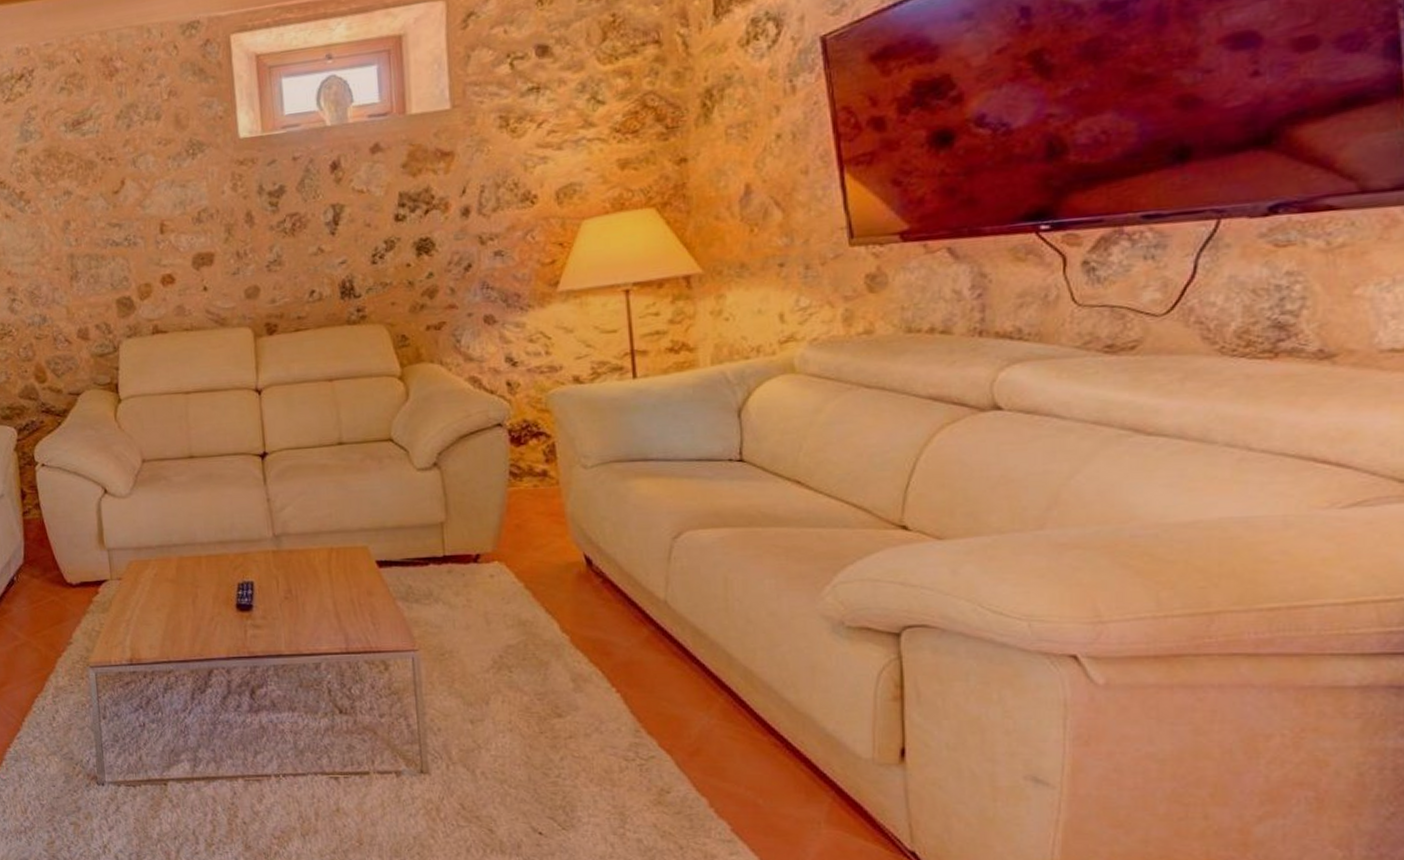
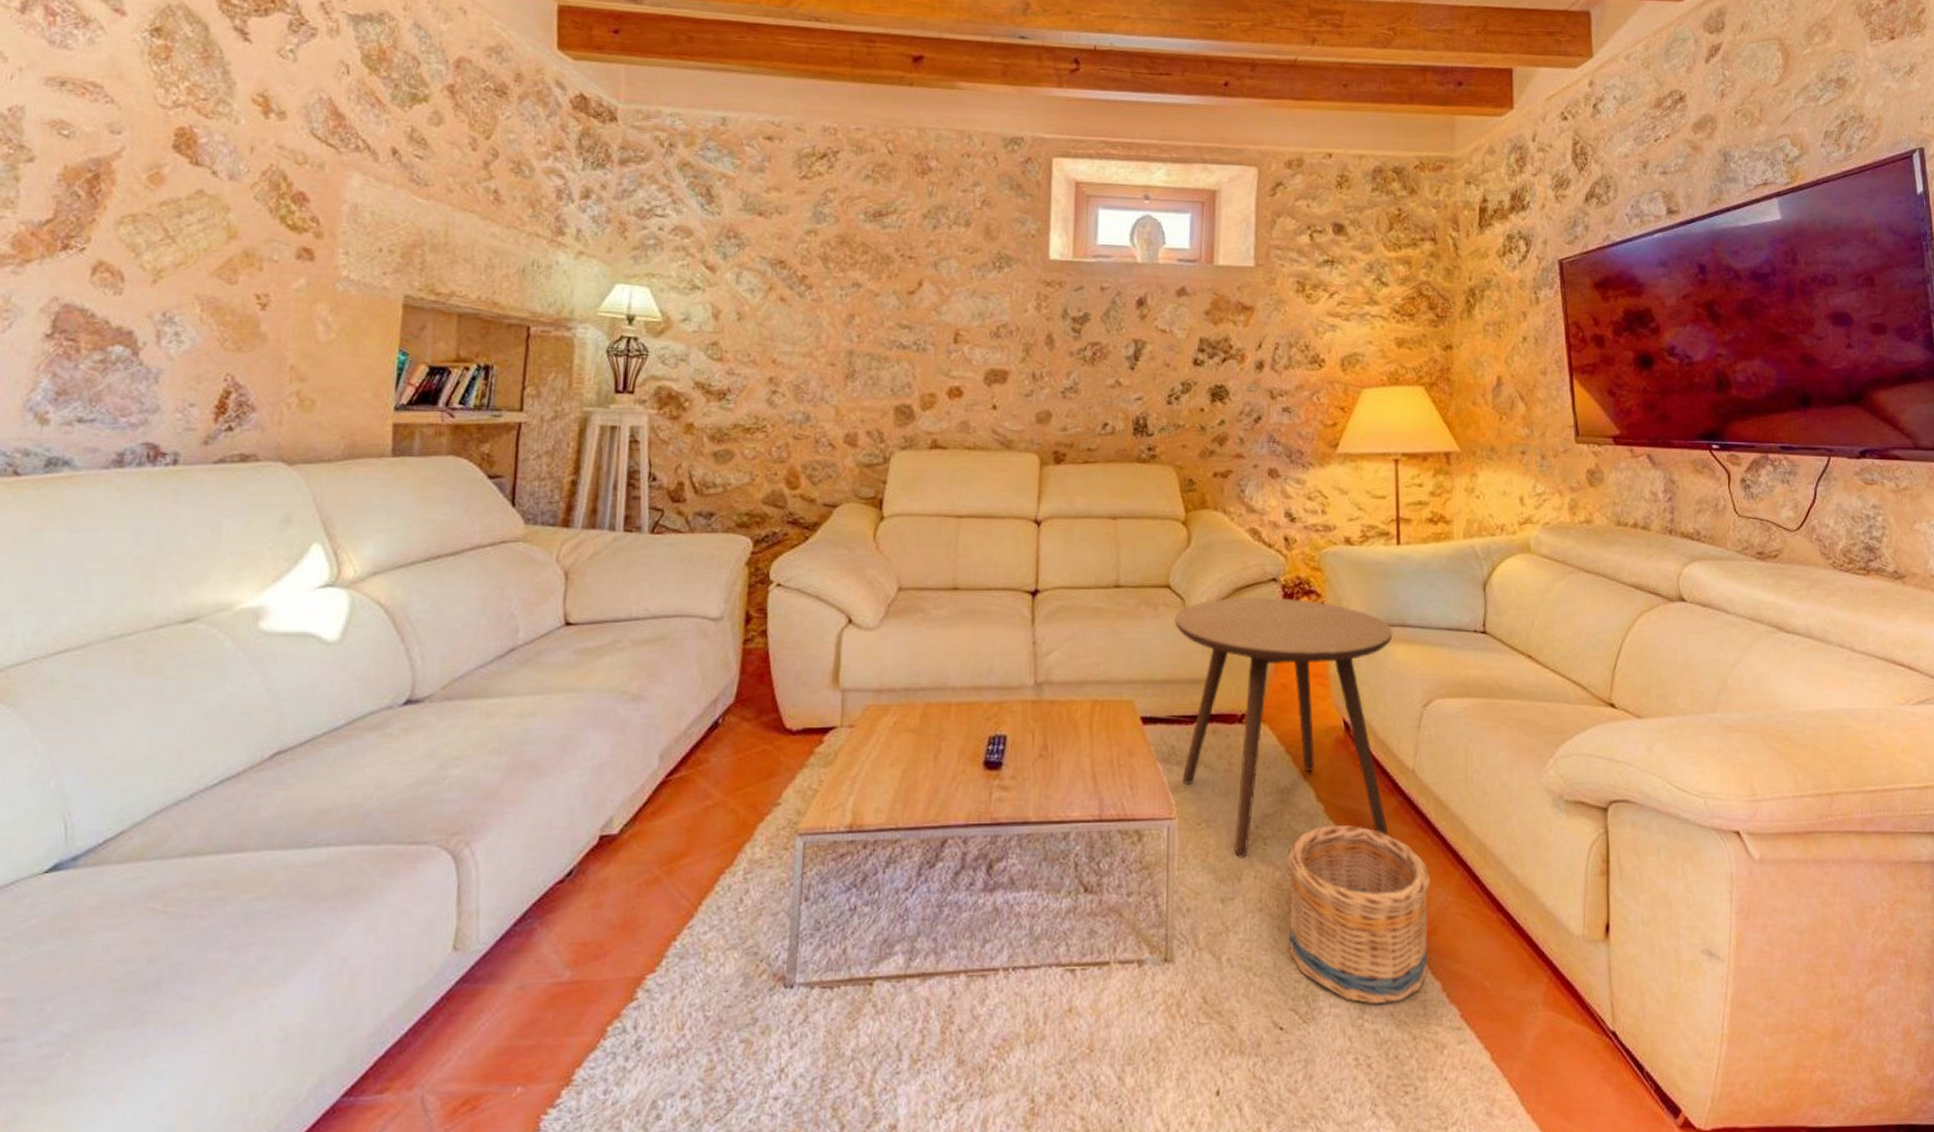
side table: none [400,442,640,685] -> present [1174,597,1393,858]
basket: none [534,653,692,817] -> present [1287,824,1430,1005]

